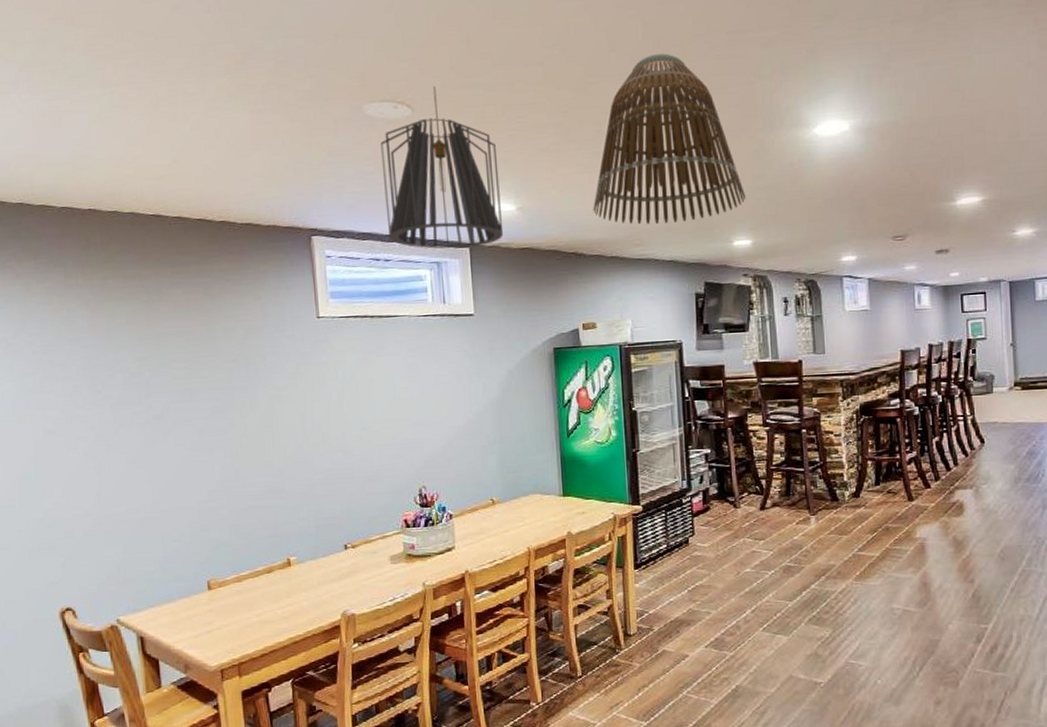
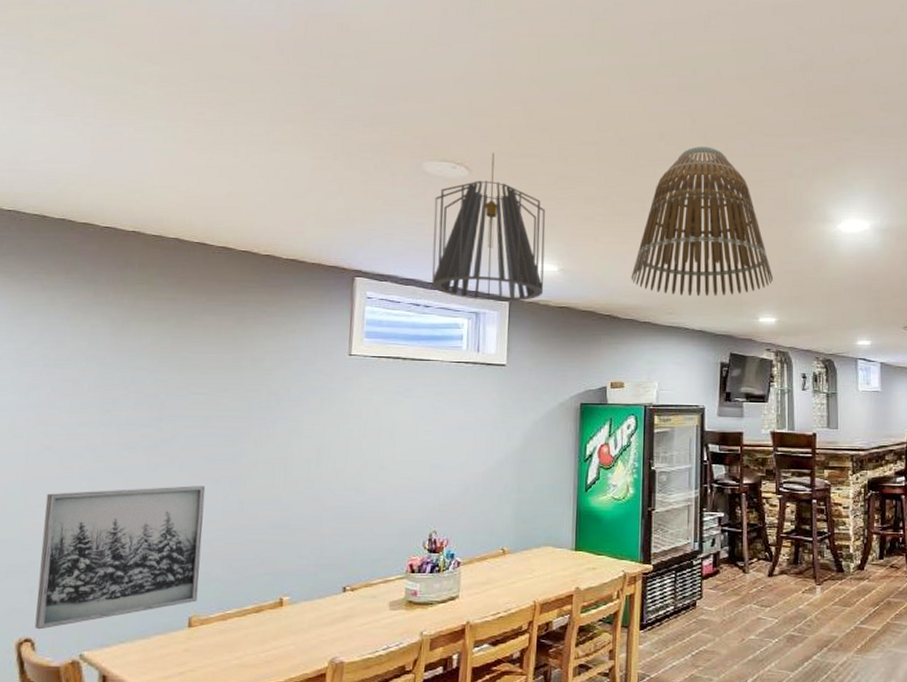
wall art: none [59,458,212,599] -> present [34,486,206,630]

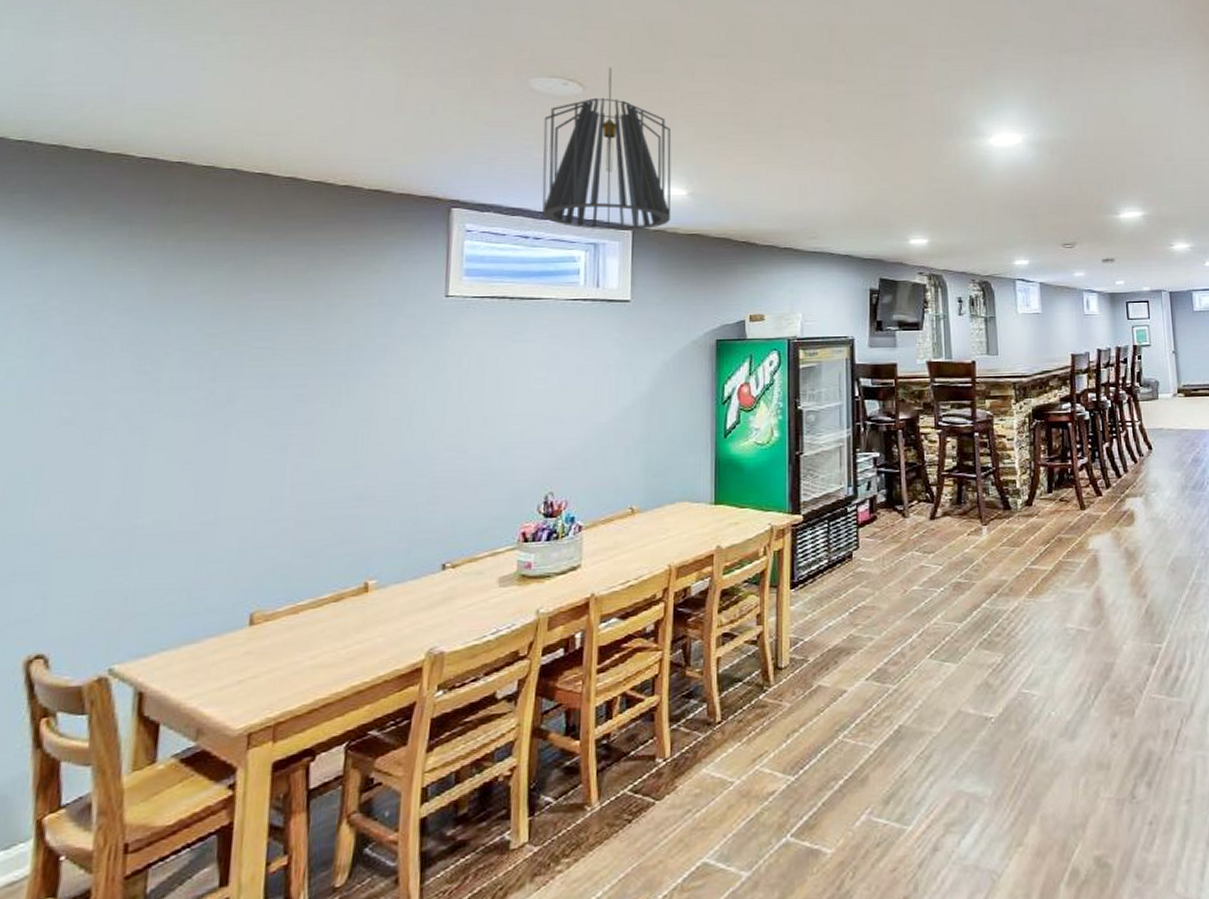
wall art: present [34,486,206,630] -> none [48,456,271,643]
lamp shade: present [631,146,774,297] -> none [768,58,924,219]

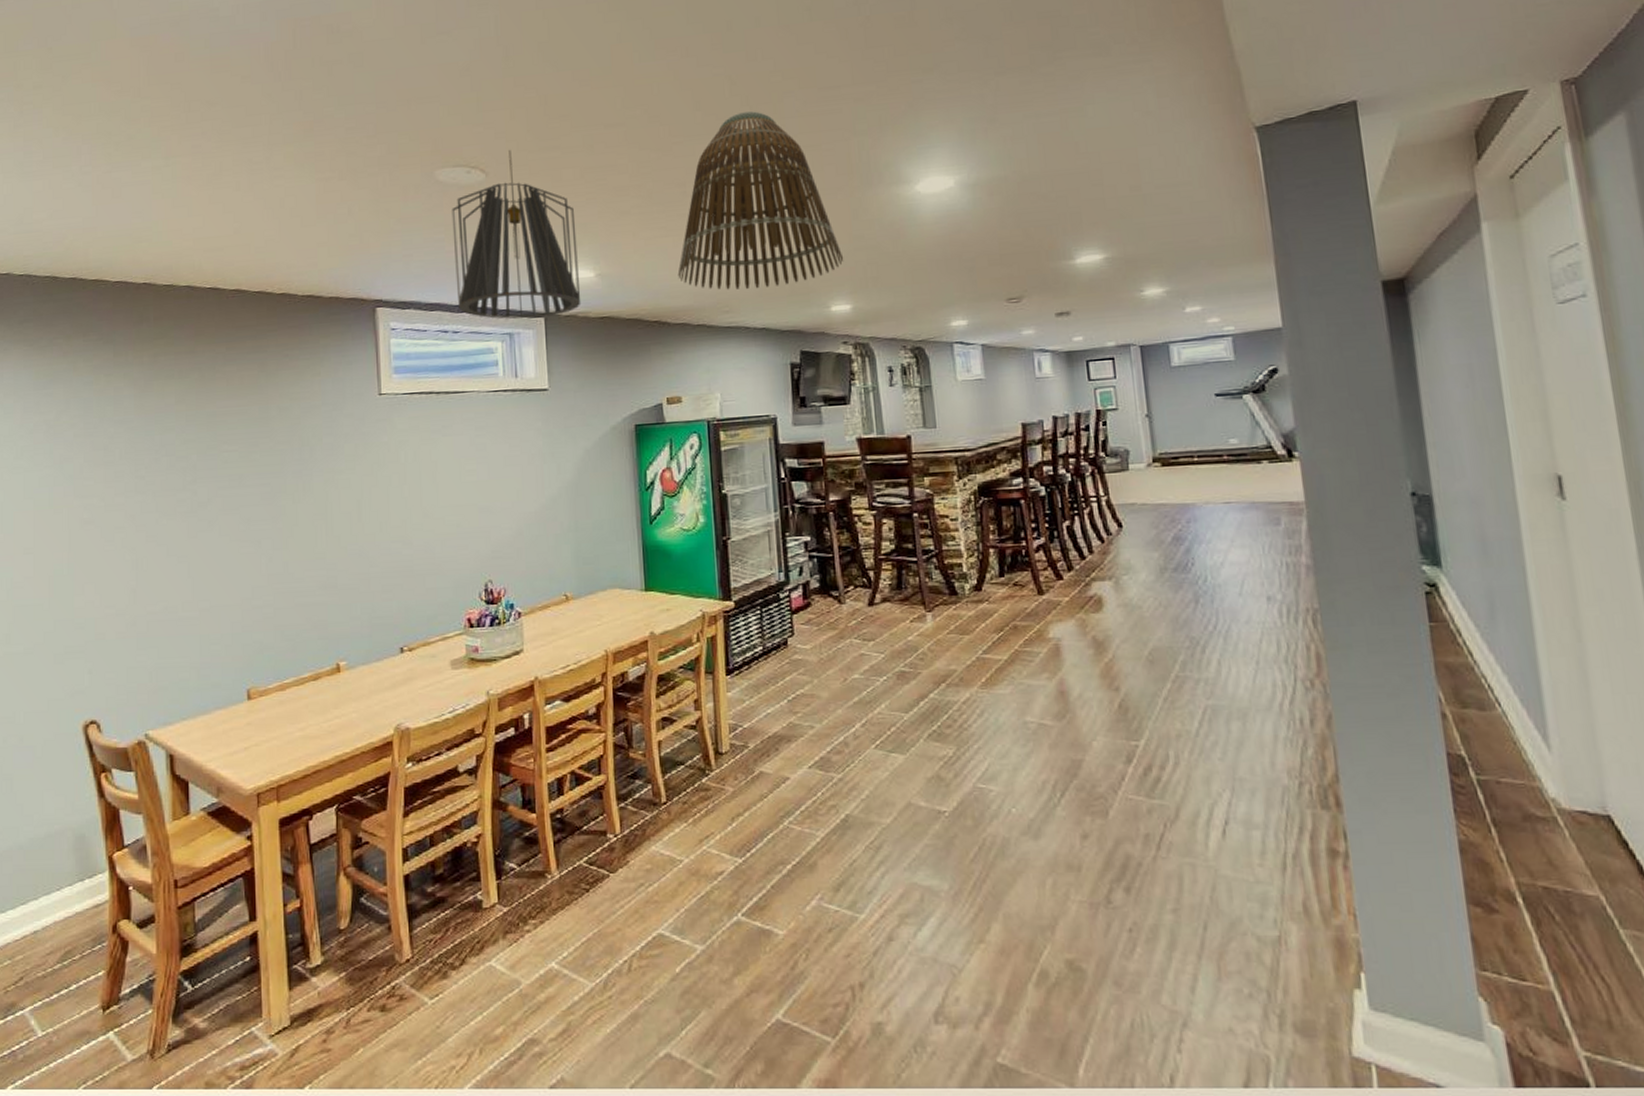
lamp shade: none [768,58,924,219] -> present [677,111,844,290]

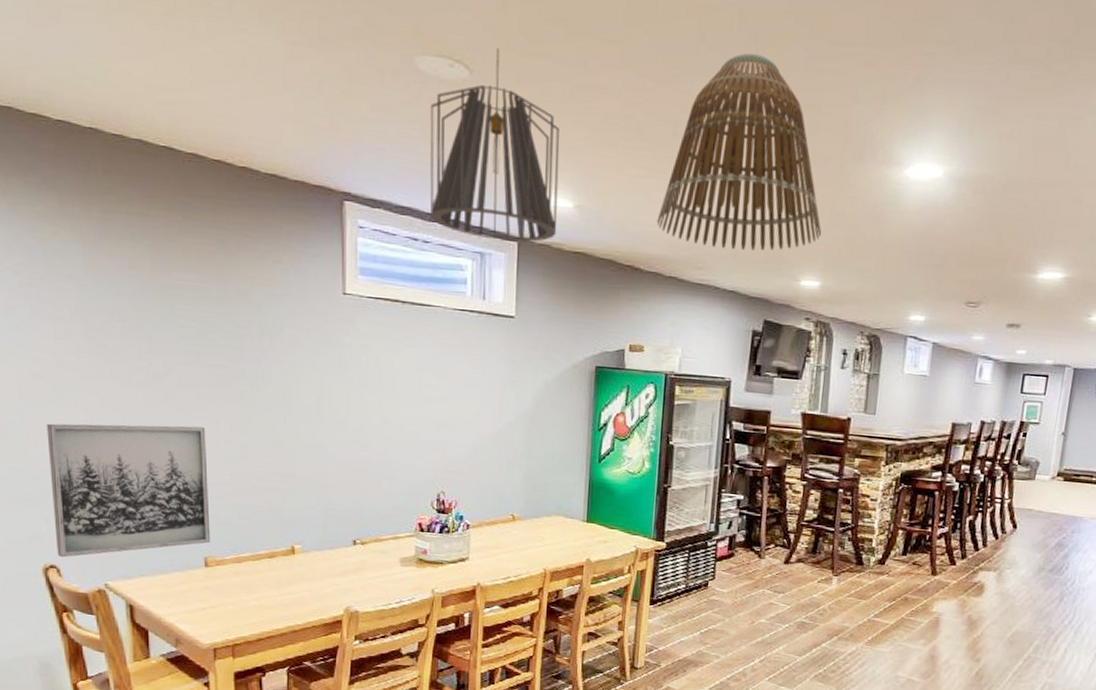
wall art: none [93,549,253,711] -> present [46,423,211,558]

